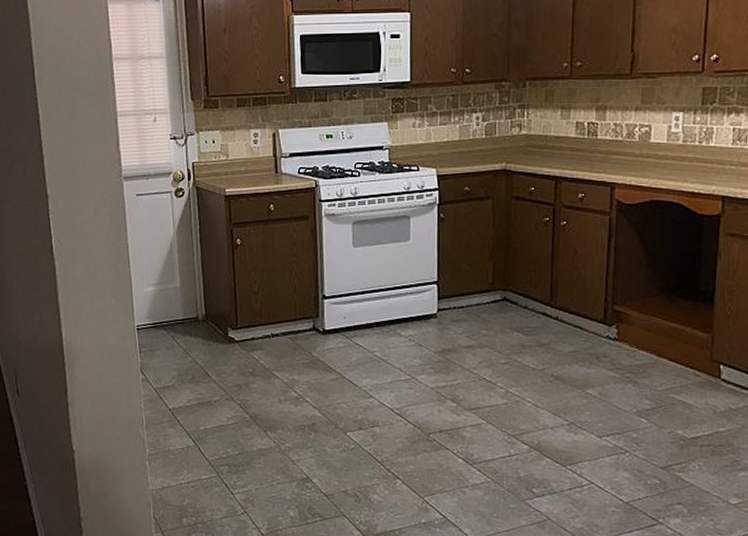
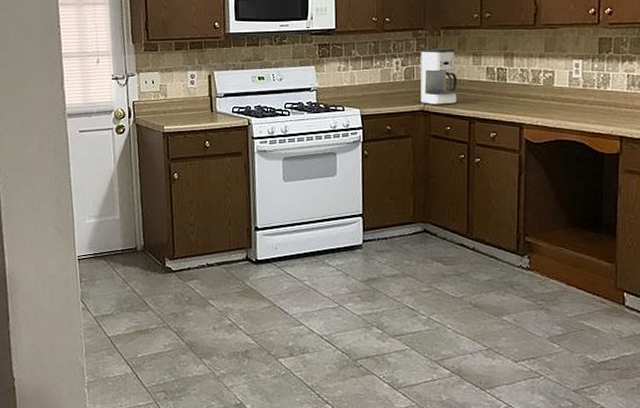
coffee maker: none [502,102,544,163] -> present [420,48,458,105]

